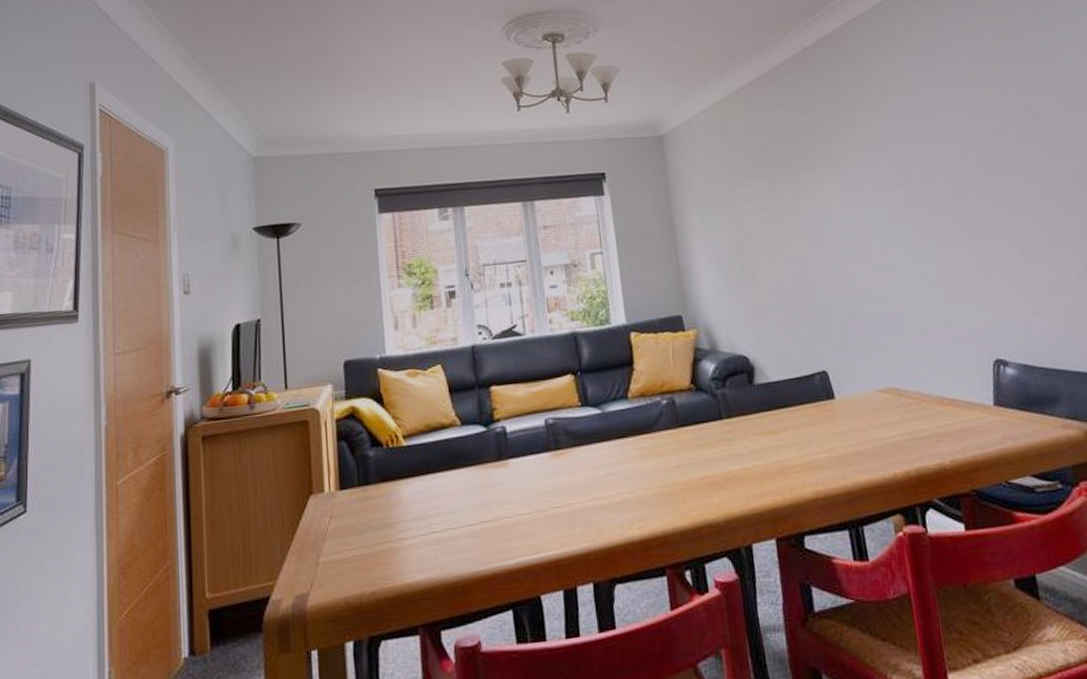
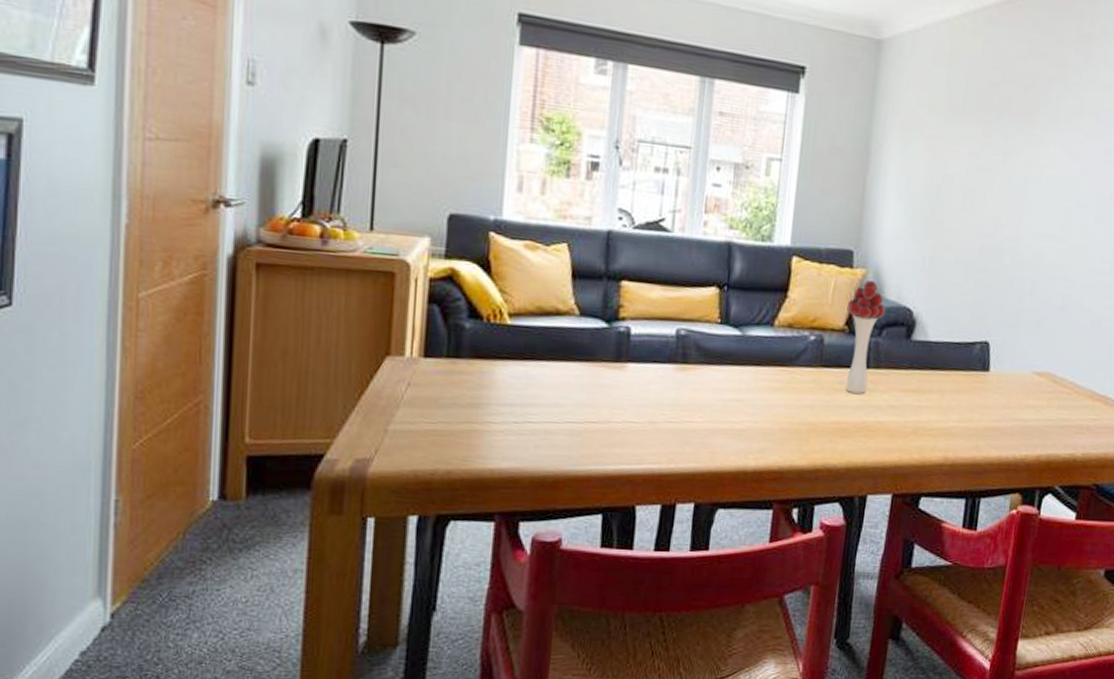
flower bouquet: none [688,338,725,447] -> present [845,280,885,395]

